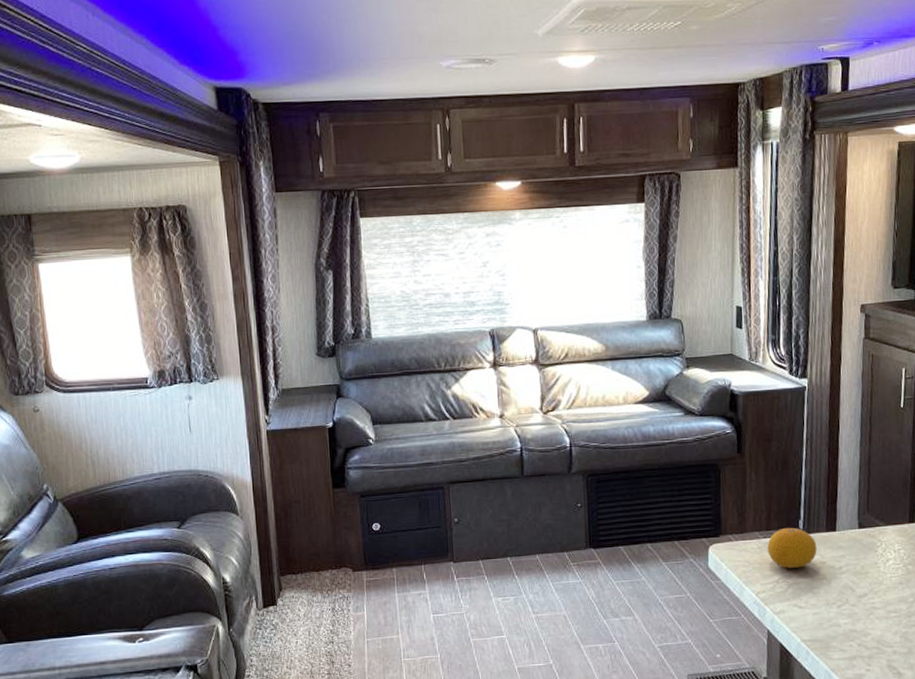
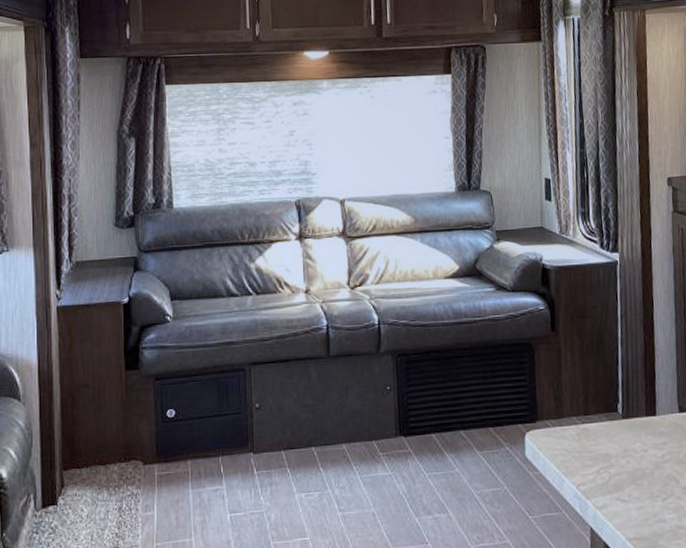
fruit: present [767,527,817,568] -> none [586,411,638,457]

